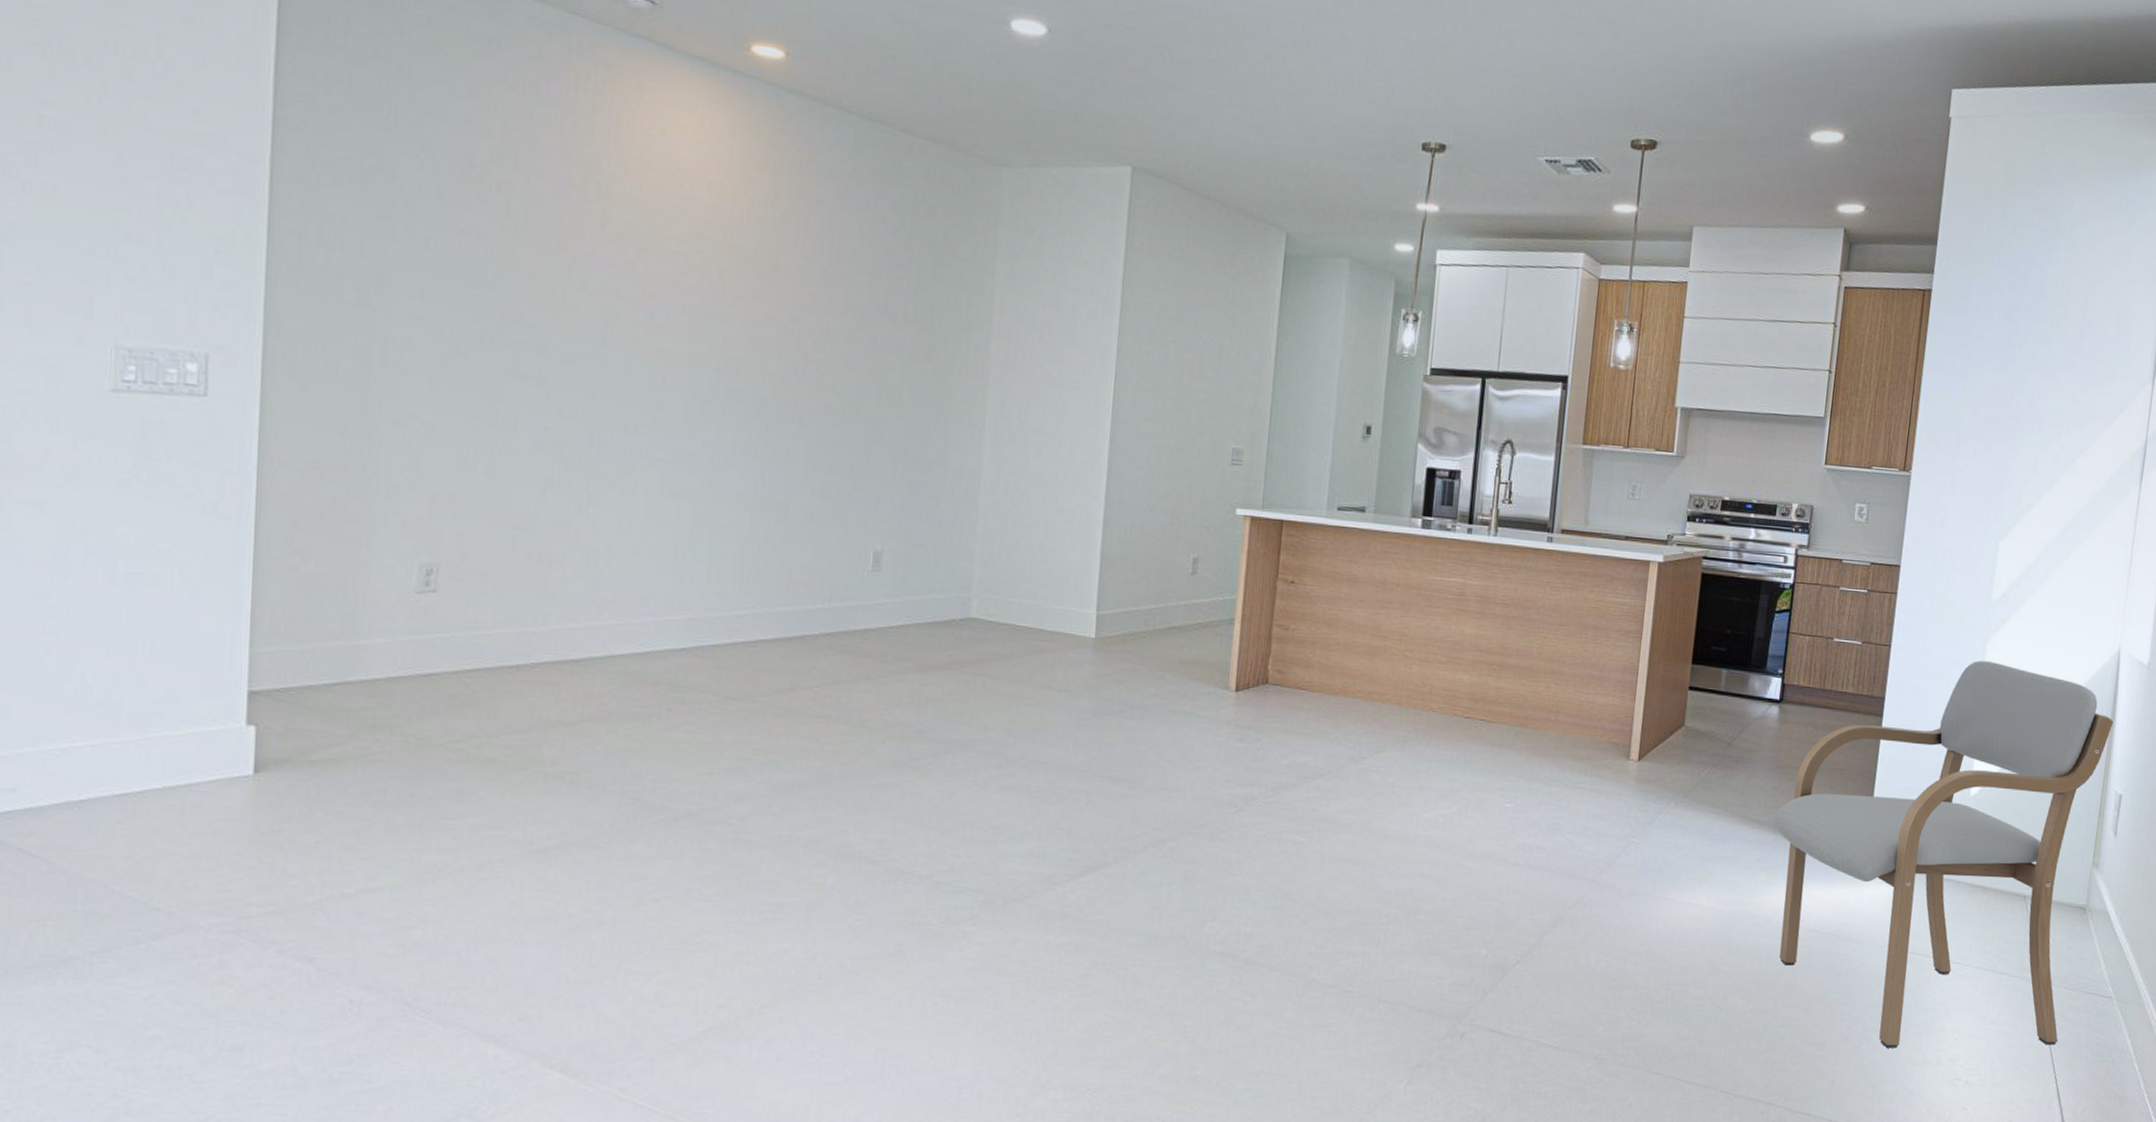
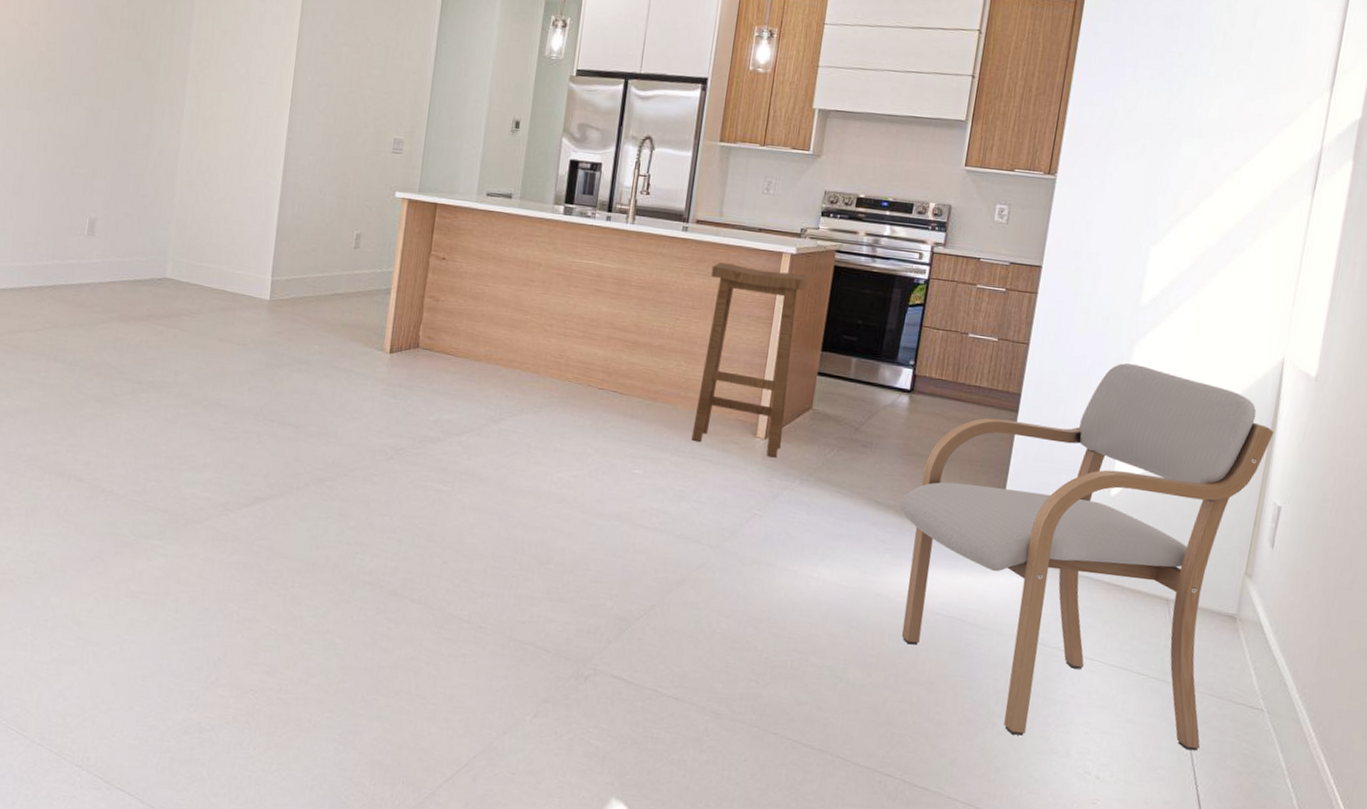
bar stool: none [1563,574,1676,780] -> present [691,262,808,458]

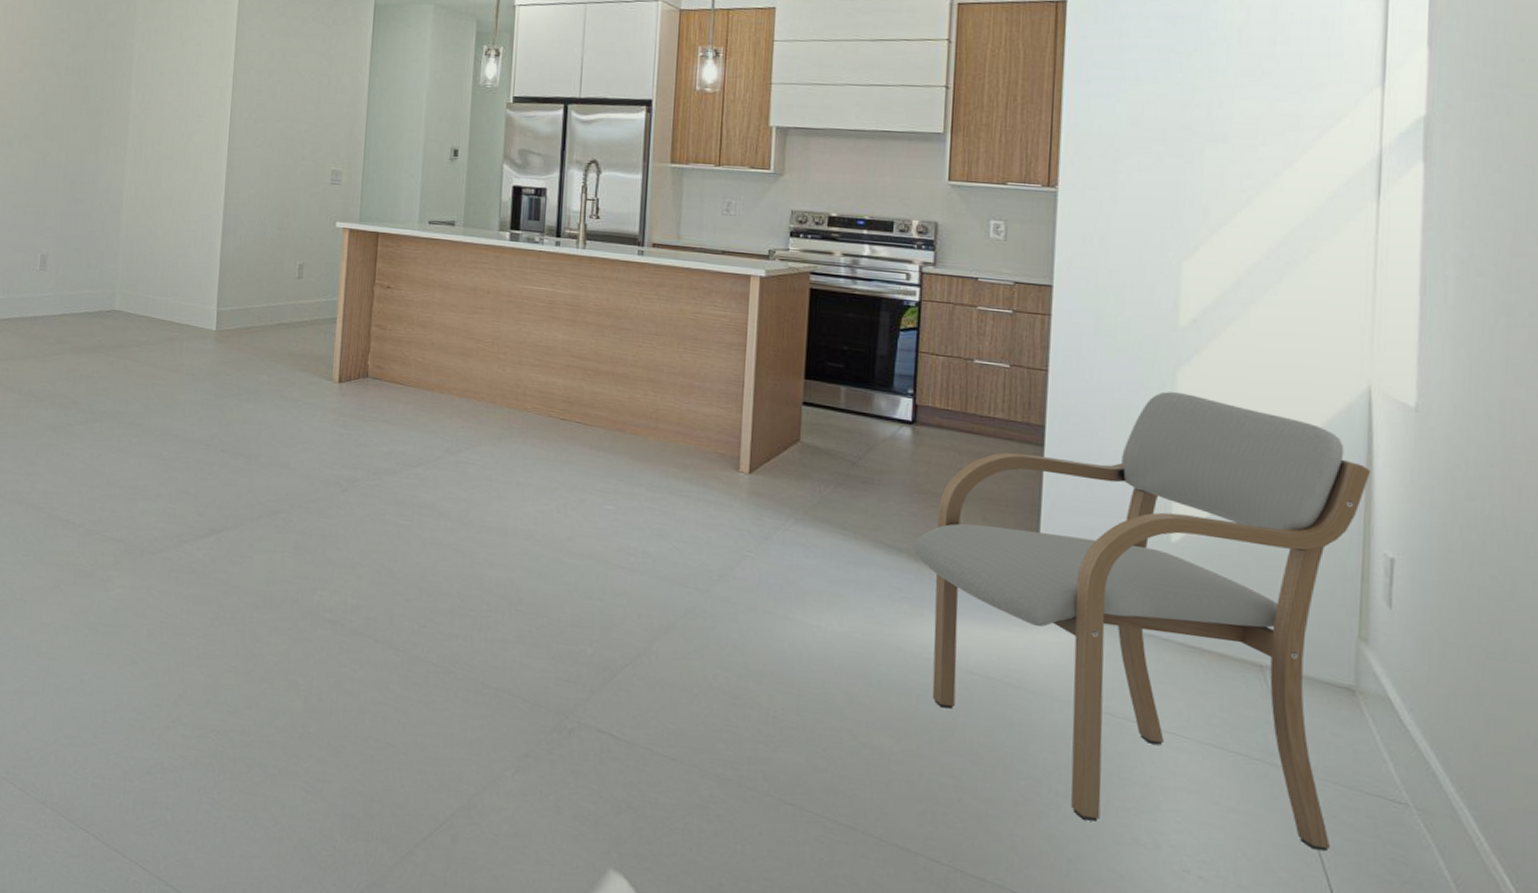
bar stool: present [691,262,808,458] -> none [666,287,782,494]

